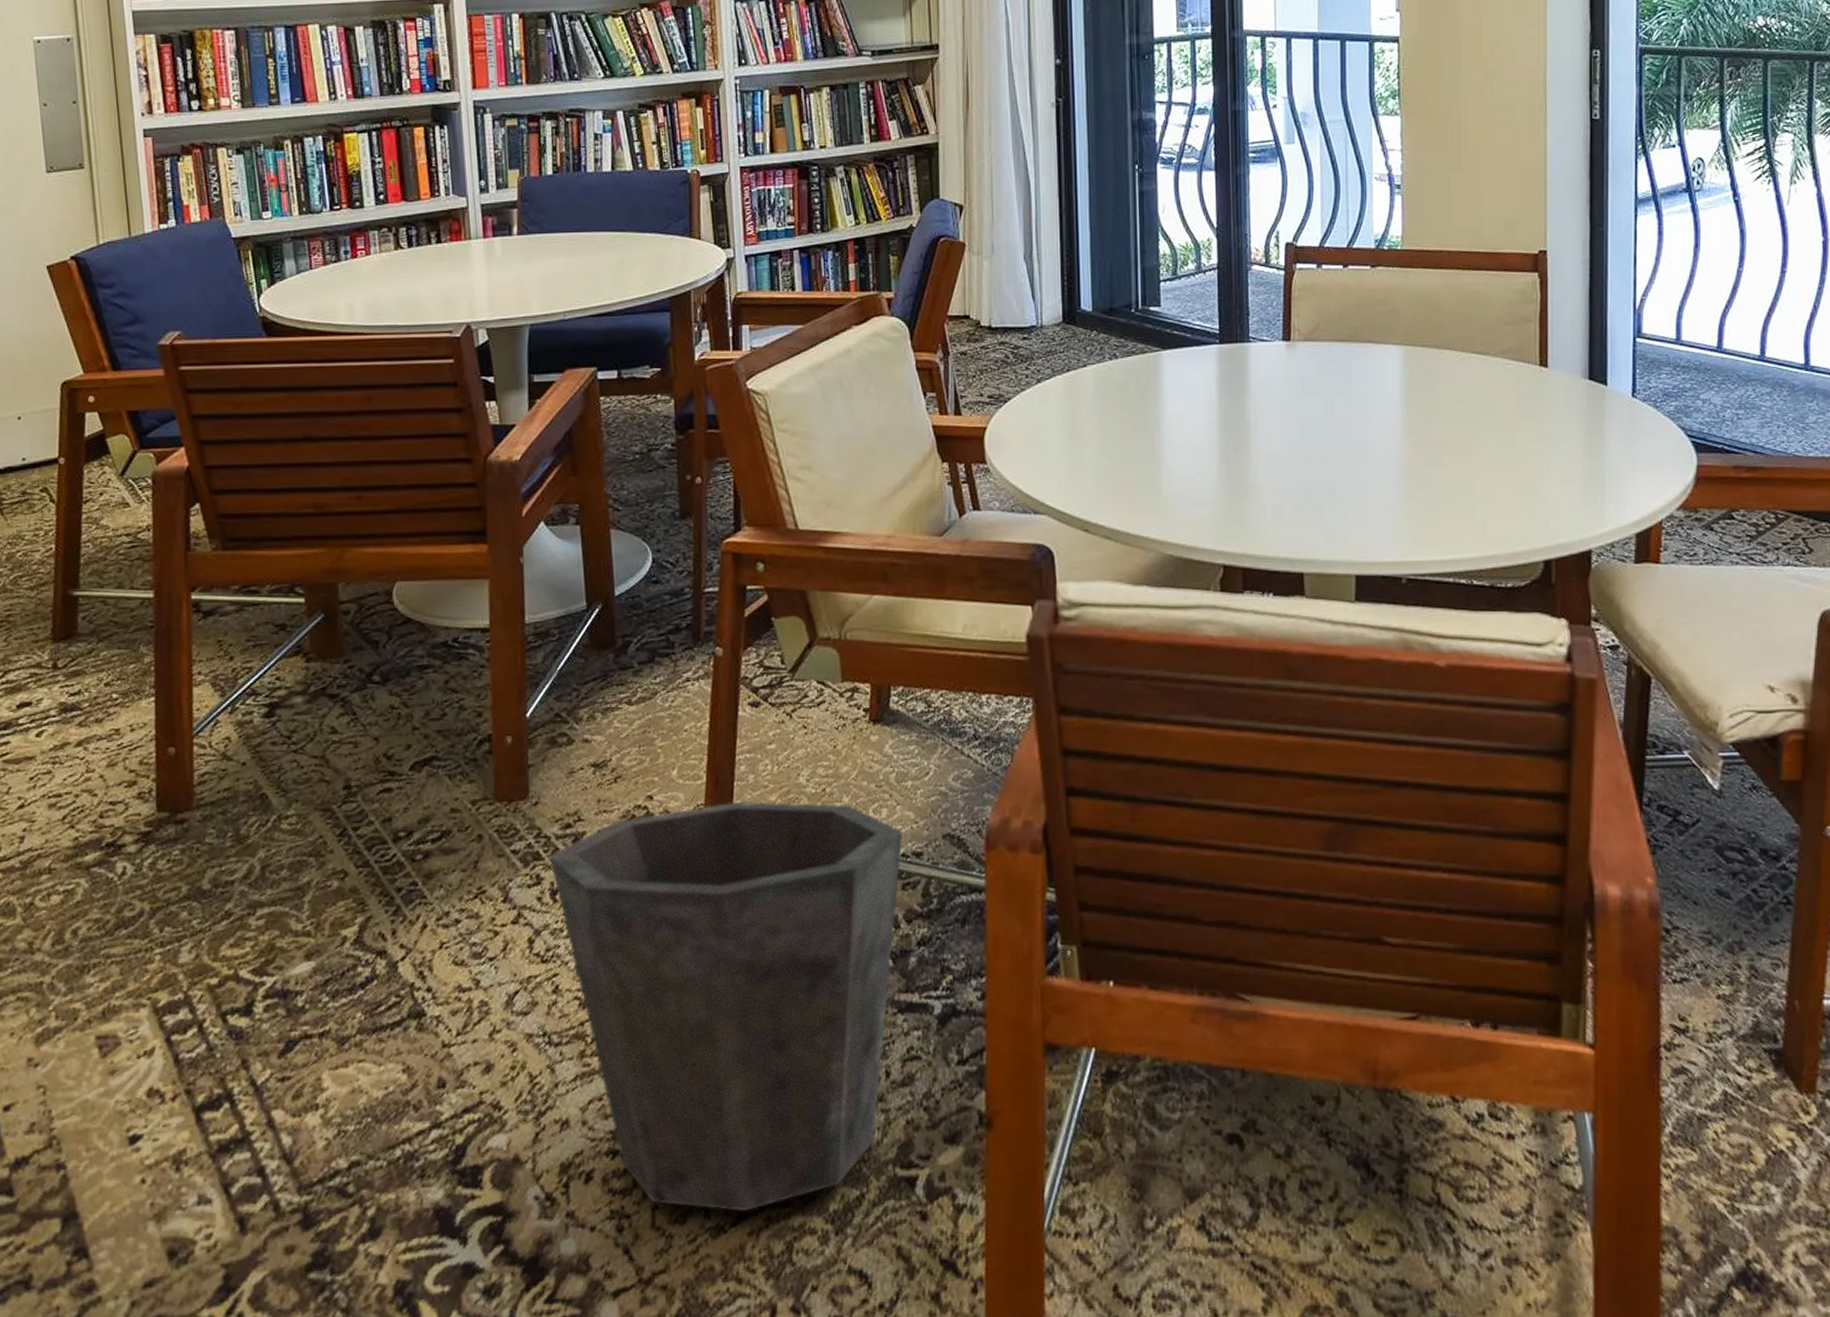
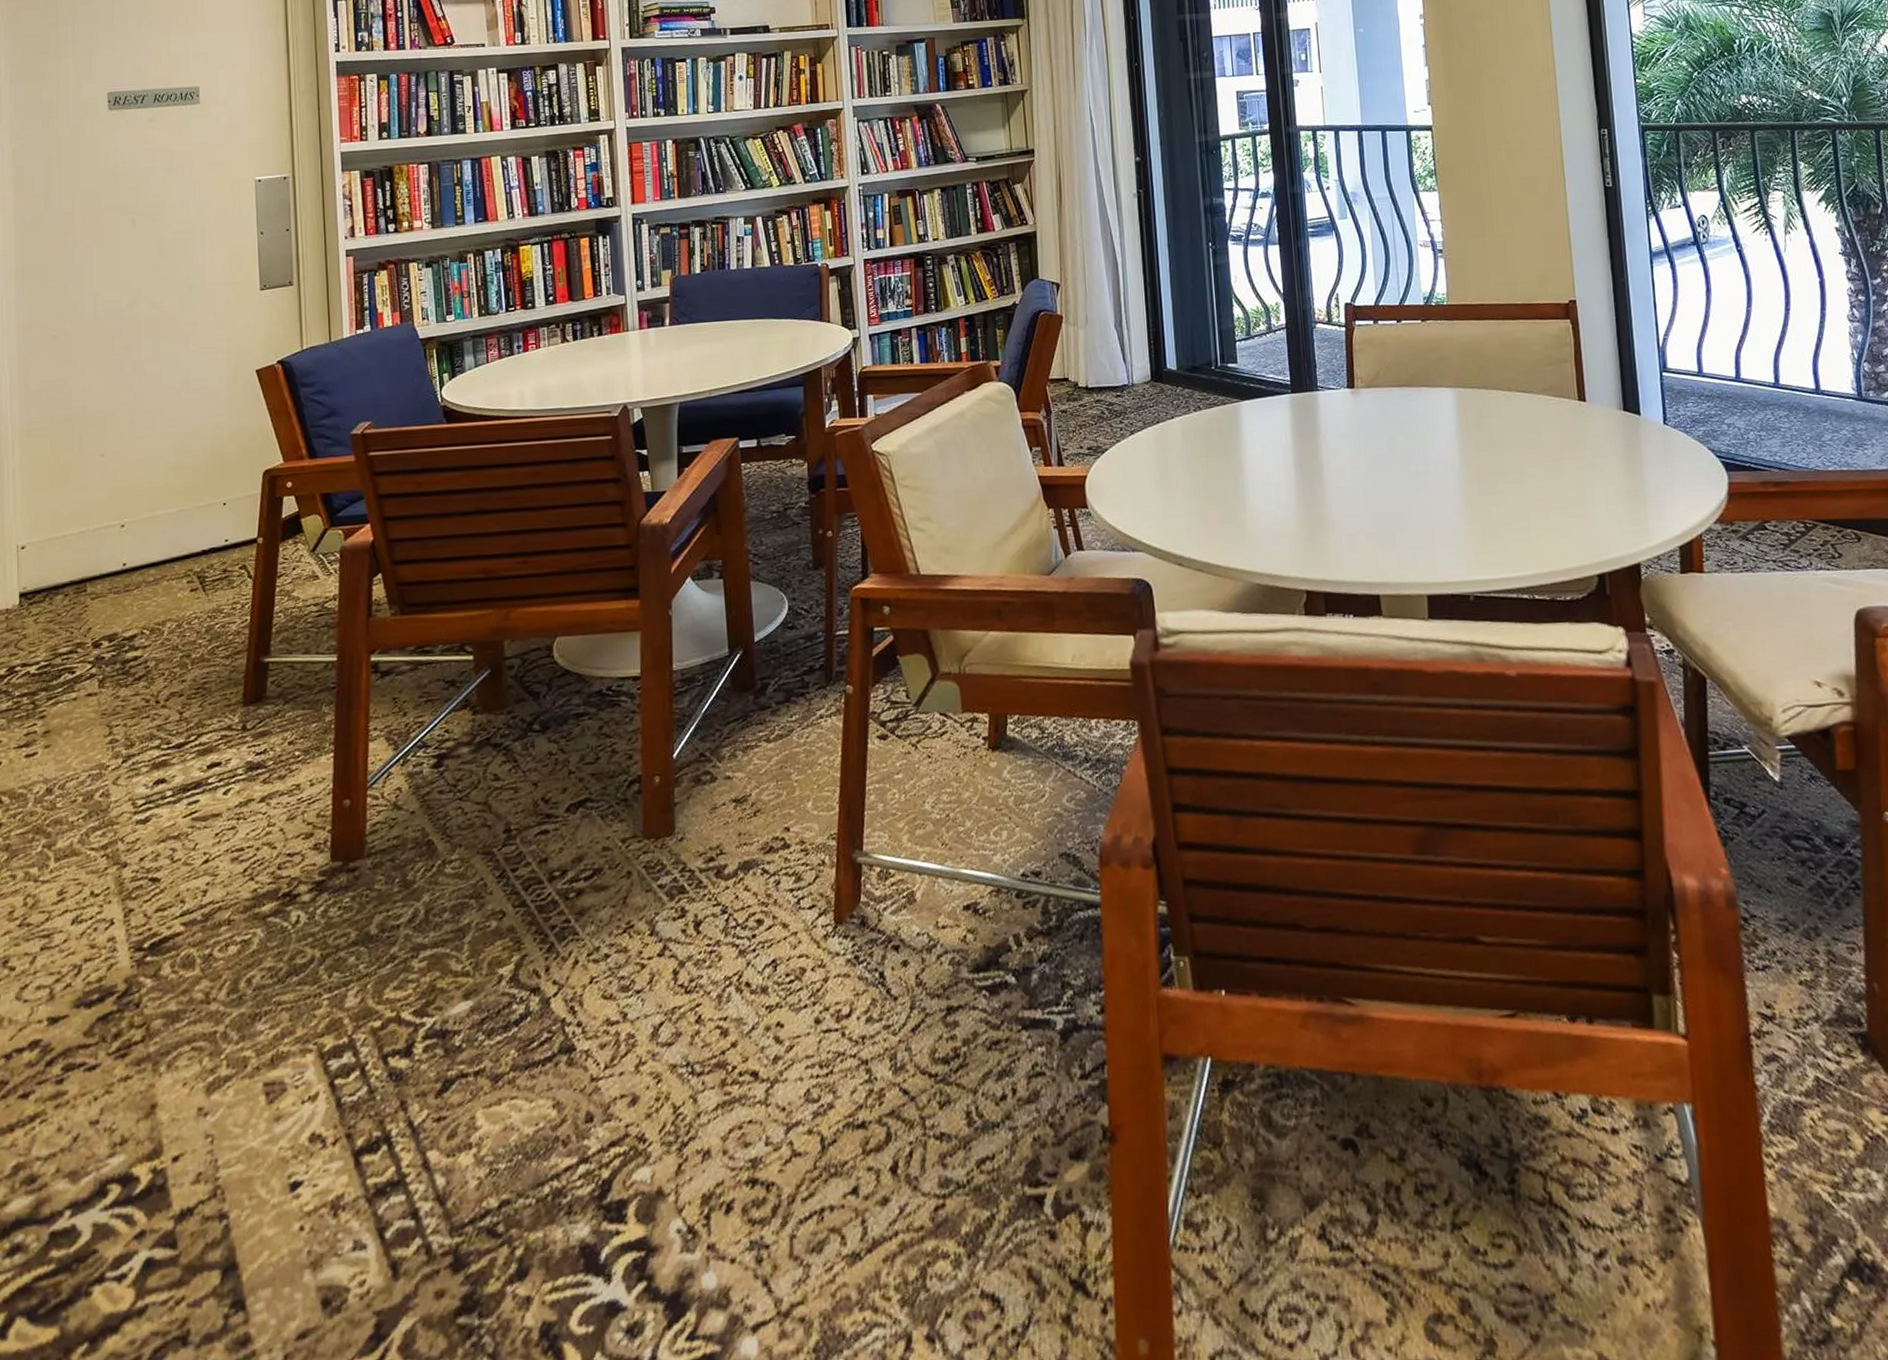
waste bin: present [549,801,903,1211] -> none [693,828,1023,1237]

